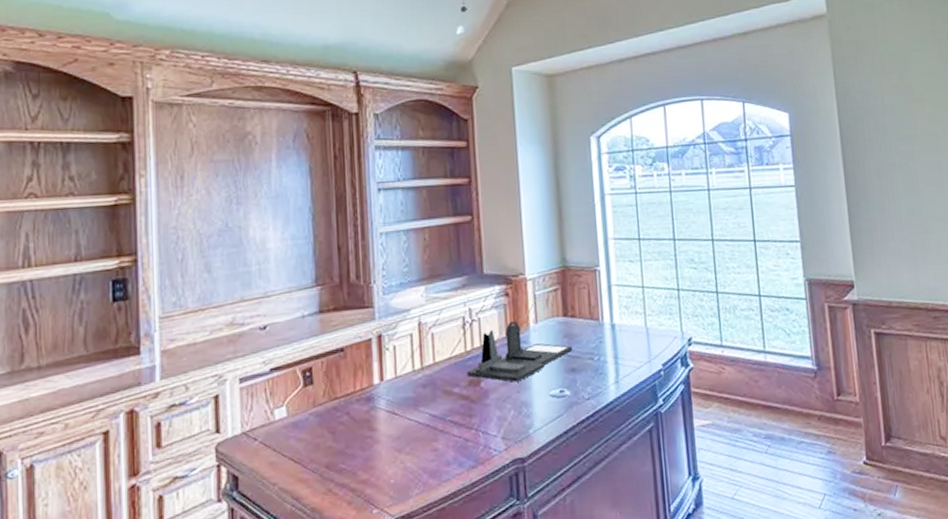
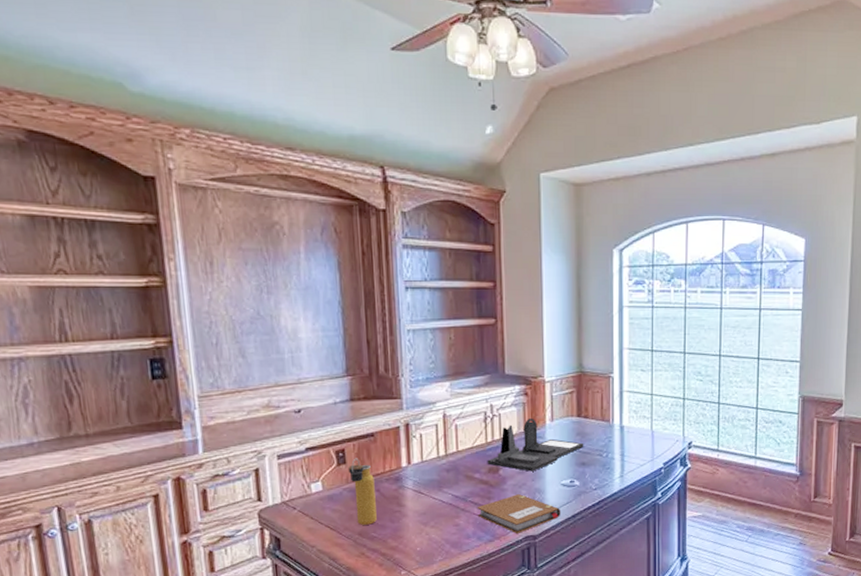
water bottle: none [315,377,346,456] -> present [348,458,377,525]
notebook: none [457,409,552,457] -> present [477,494,561,534]

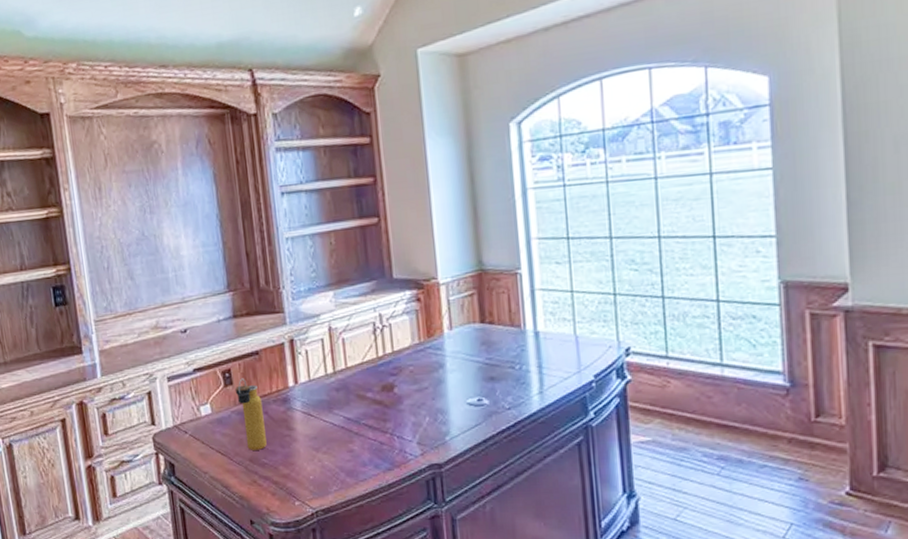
notebook: present [477,494,561,534] -> none [372,415,470,461]
desk organizer: present [487,418,584,472] -> none [379,326,492,389]

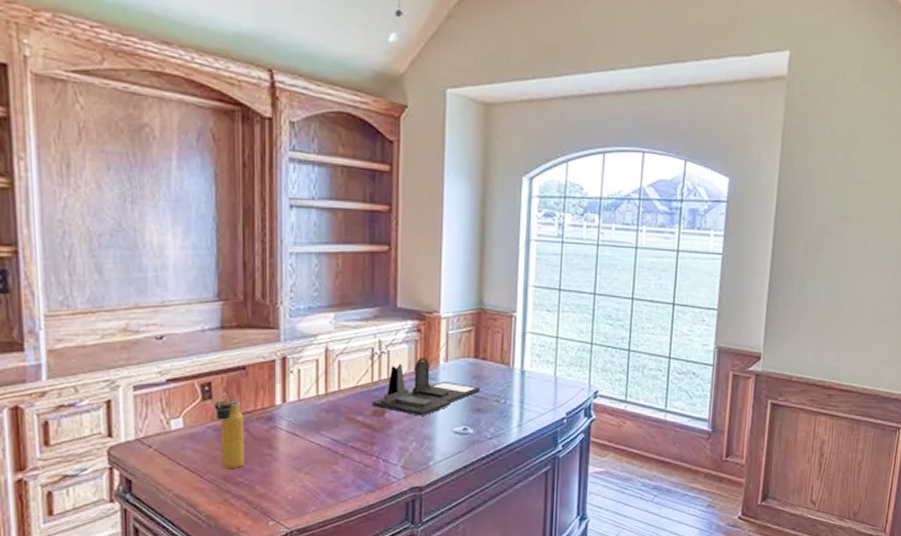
desk organizer: none [379,326,492,389] -> present [371,357,481,416]

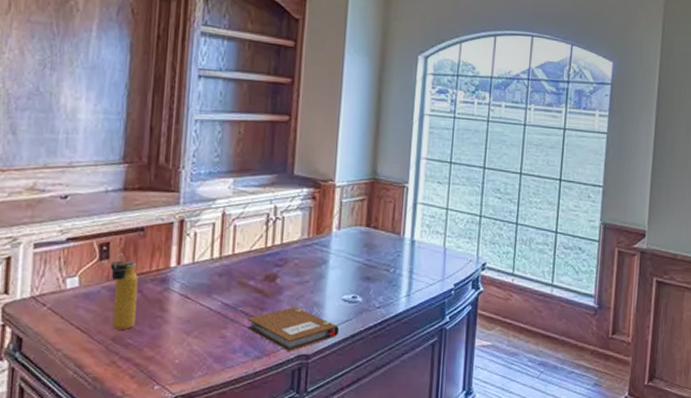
notebook: none [358,441,452,484] -> present [247,307,340,351]
desk organizer: present [371,357,481,416] -> none [264,224,371,283]

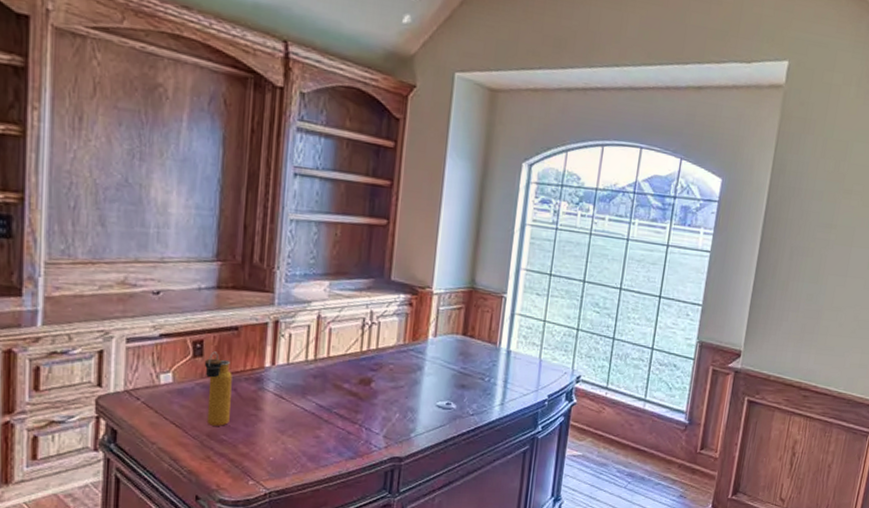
notebook: present [247,307,340,351] -> none [341,411,433,453]

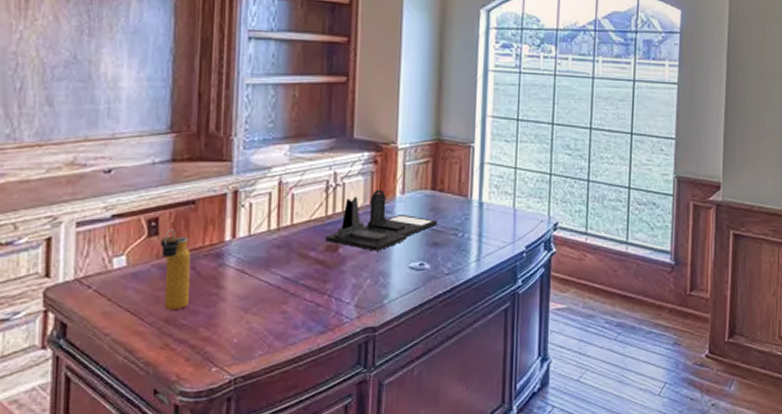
desk organizer: none [359,330,466,388] -> present [325,189,438,251]

